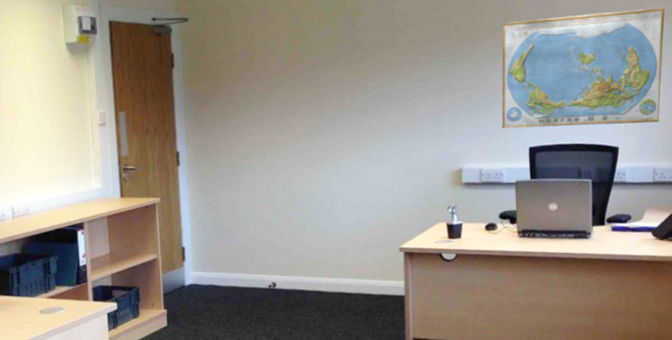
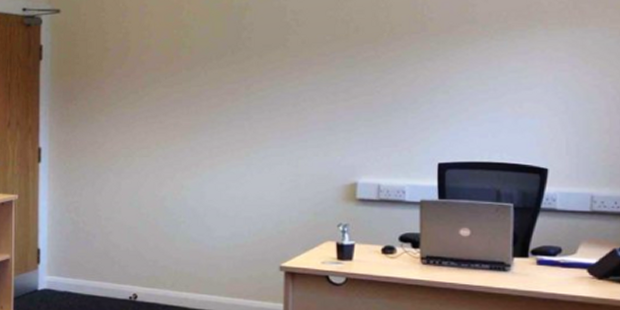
world map: present [501,8,665,129] -> none [406,14,609,143]

